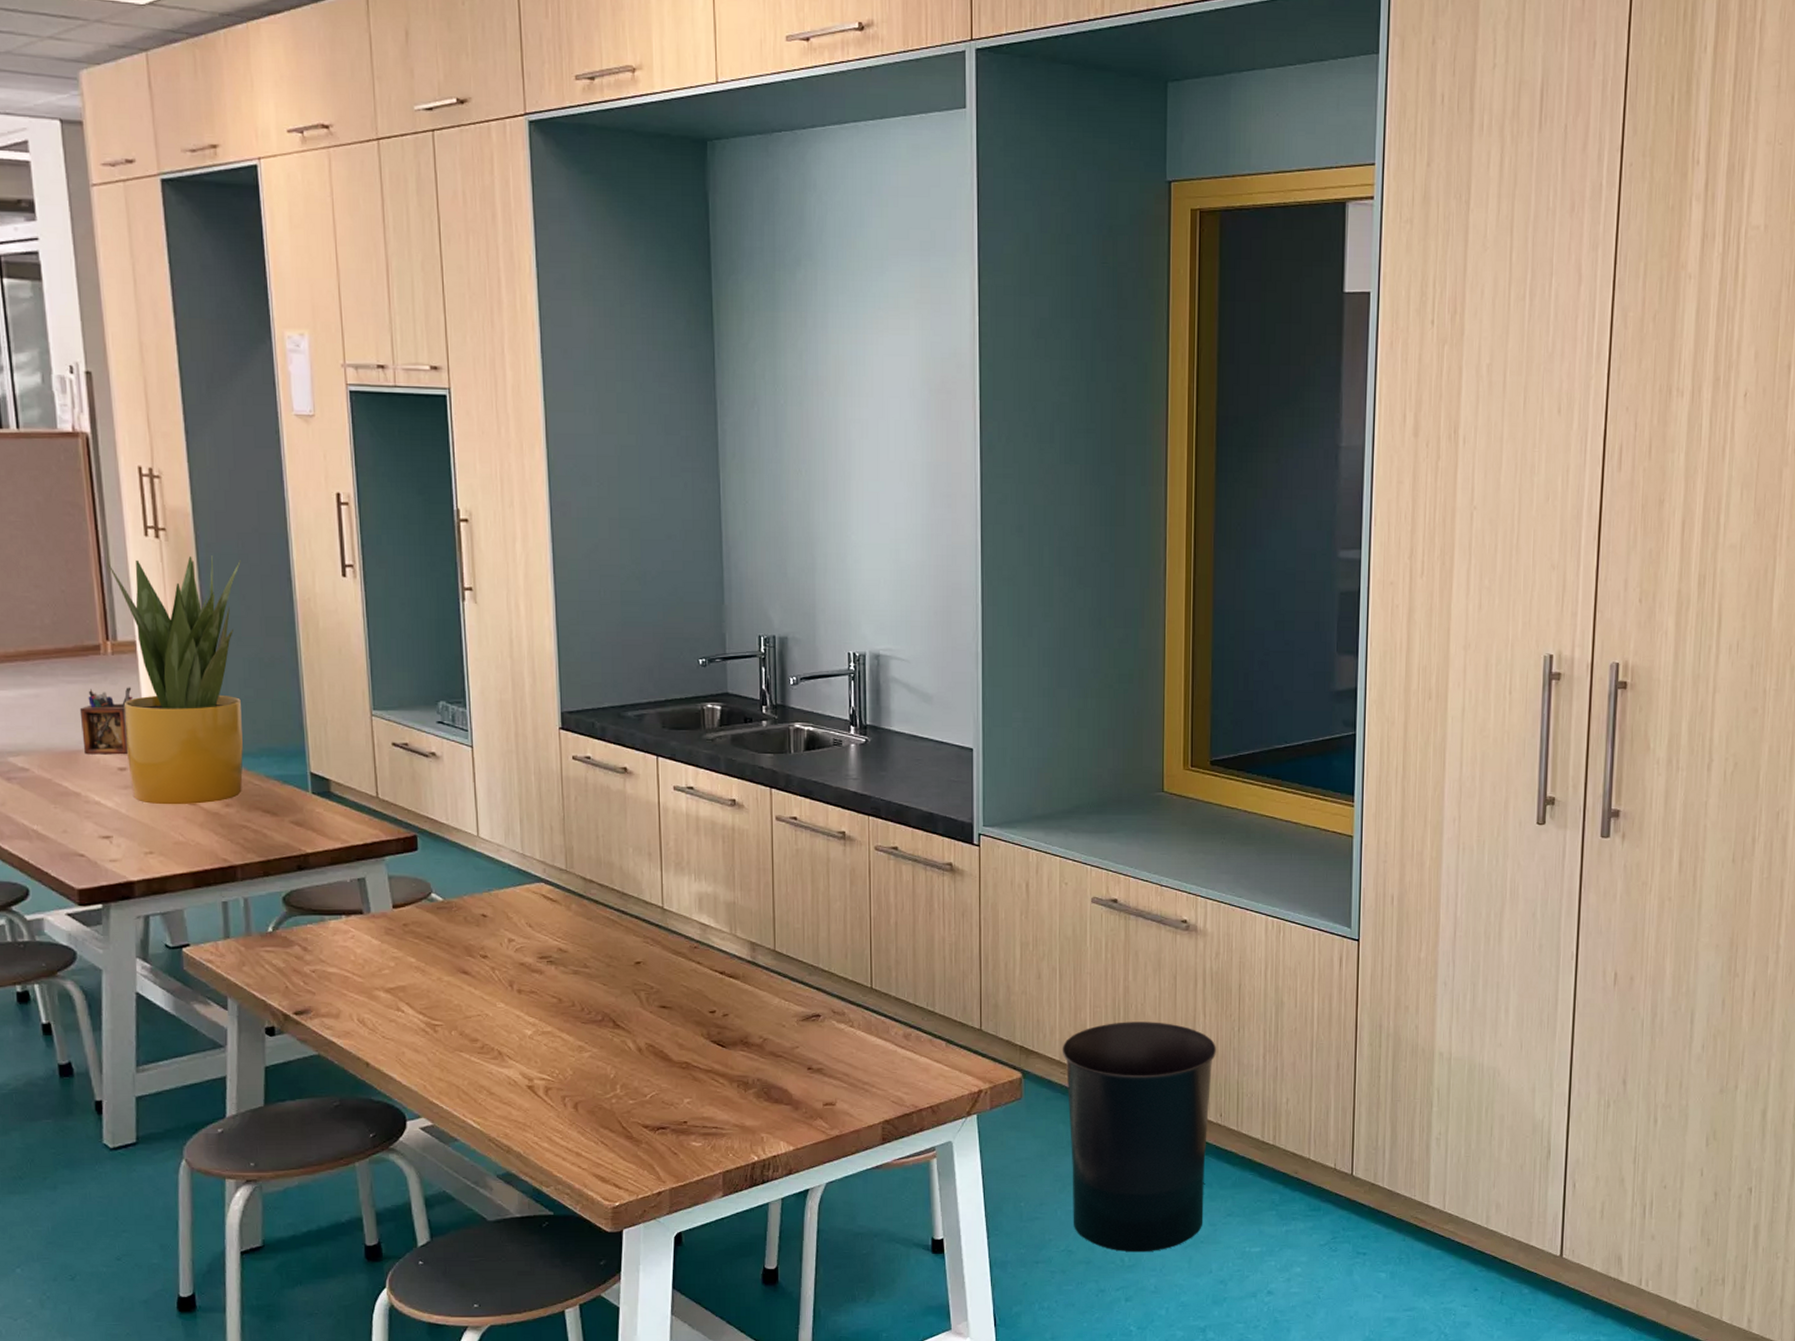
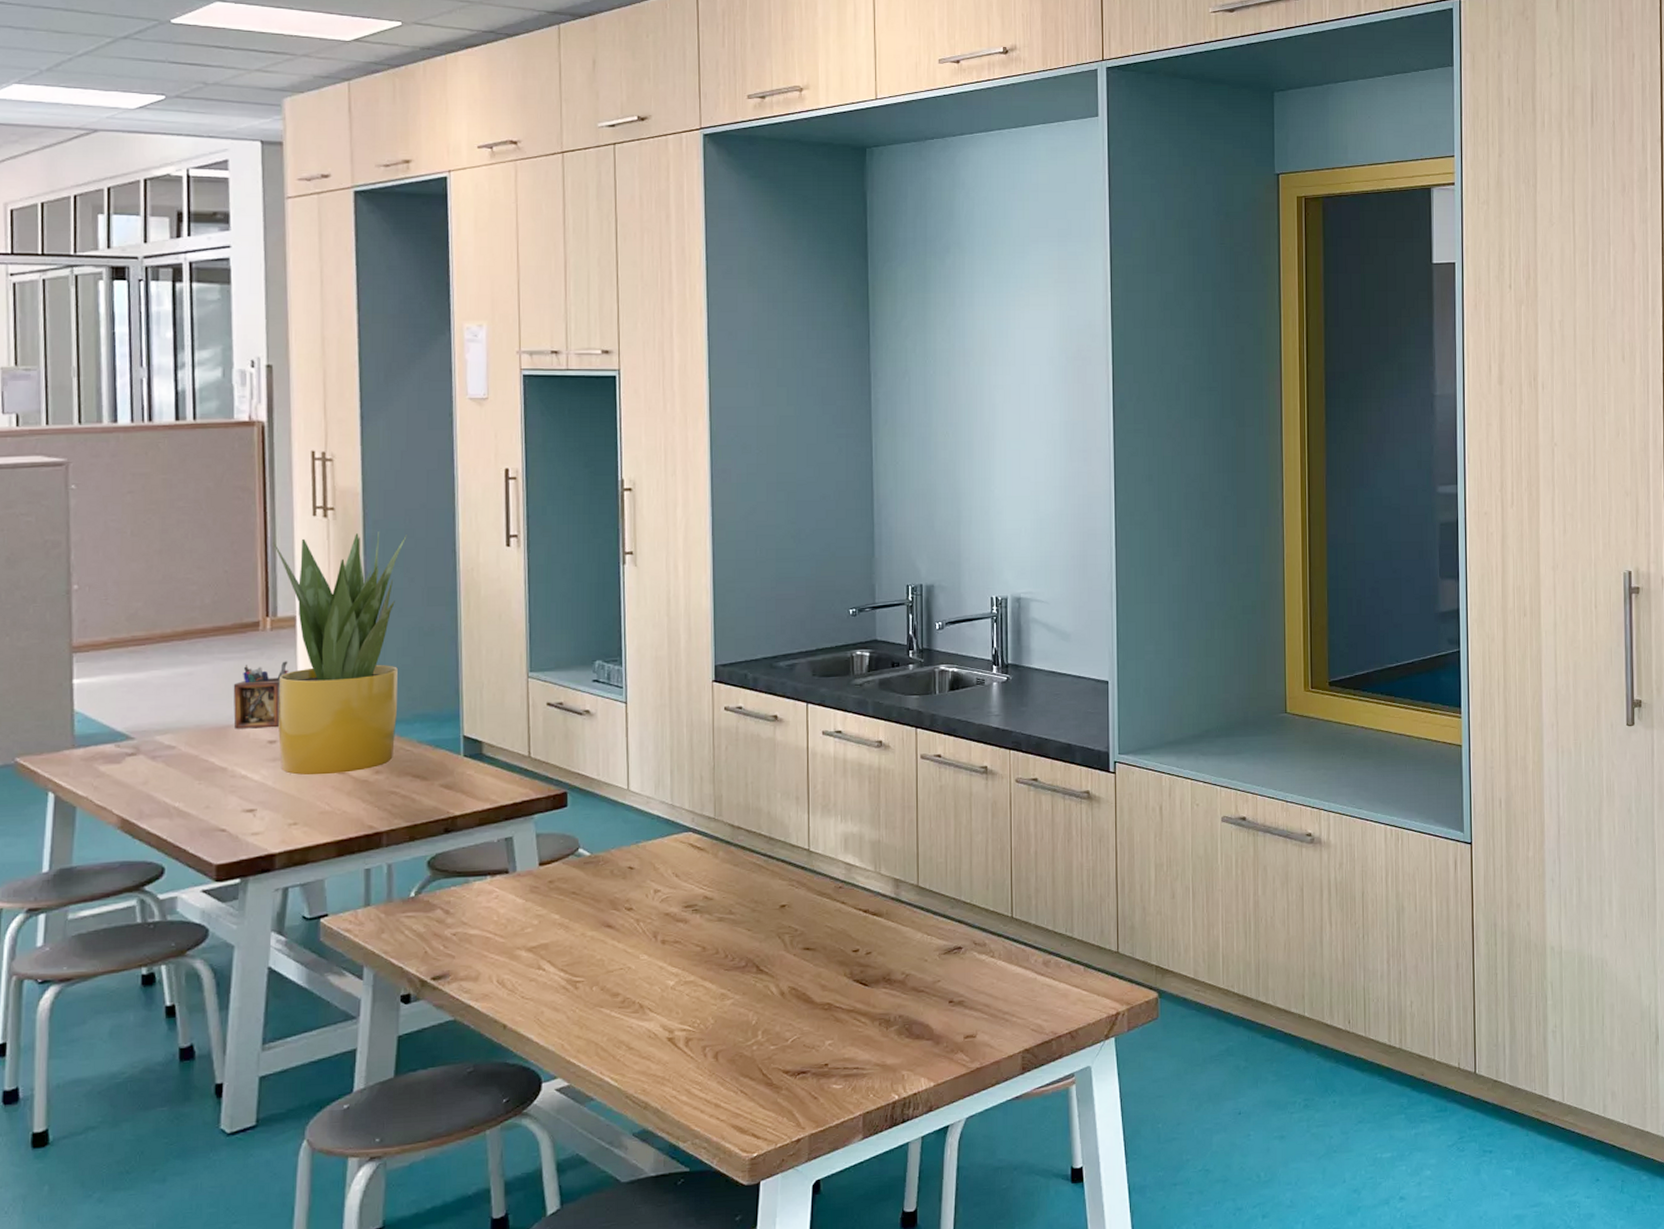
waste bin: present [1062,1022,1216,1253] -> none [1196,933,1343,1167]

